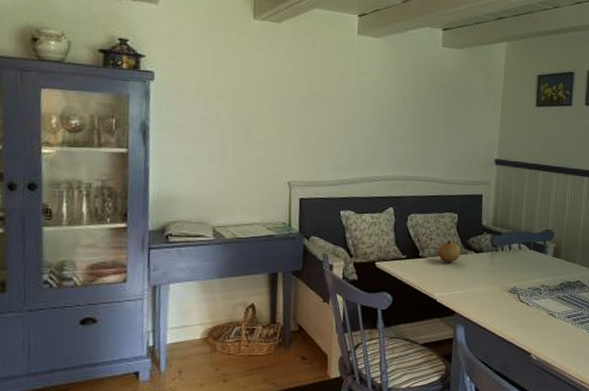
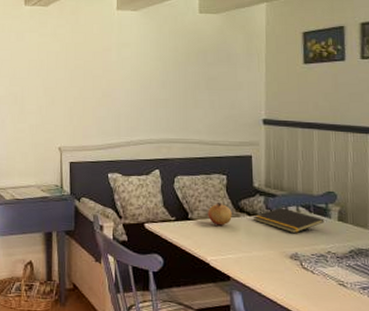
notepad: none [479,245,542,270] -> present [253,208,325,234]

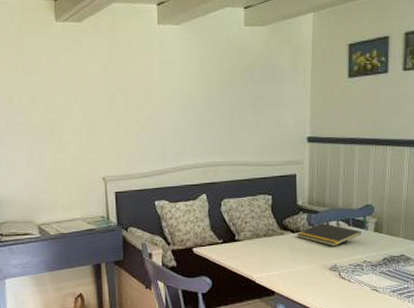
fruit: present [208,203,232,226] -> none [254,223,277,245]

